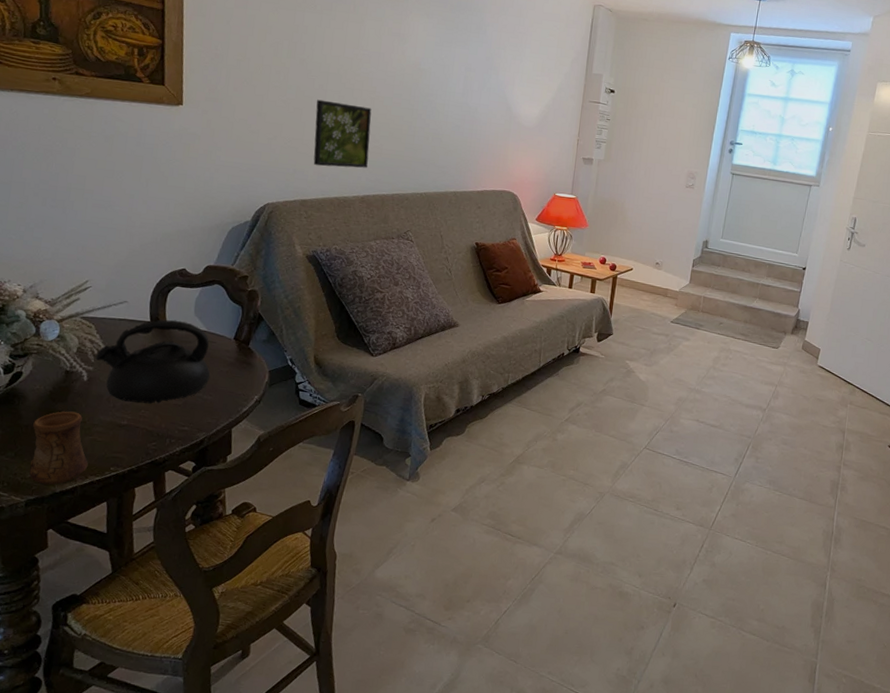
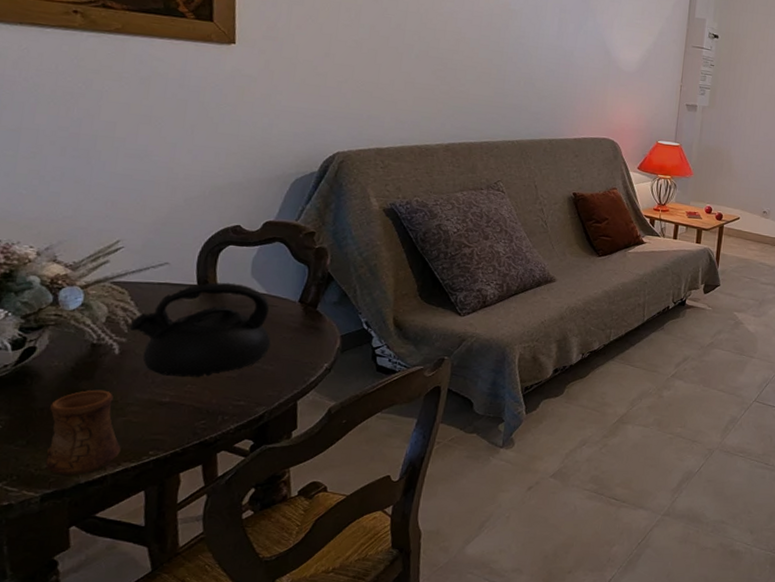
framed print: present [313,99,372,168] -> none [390,40,457,115]

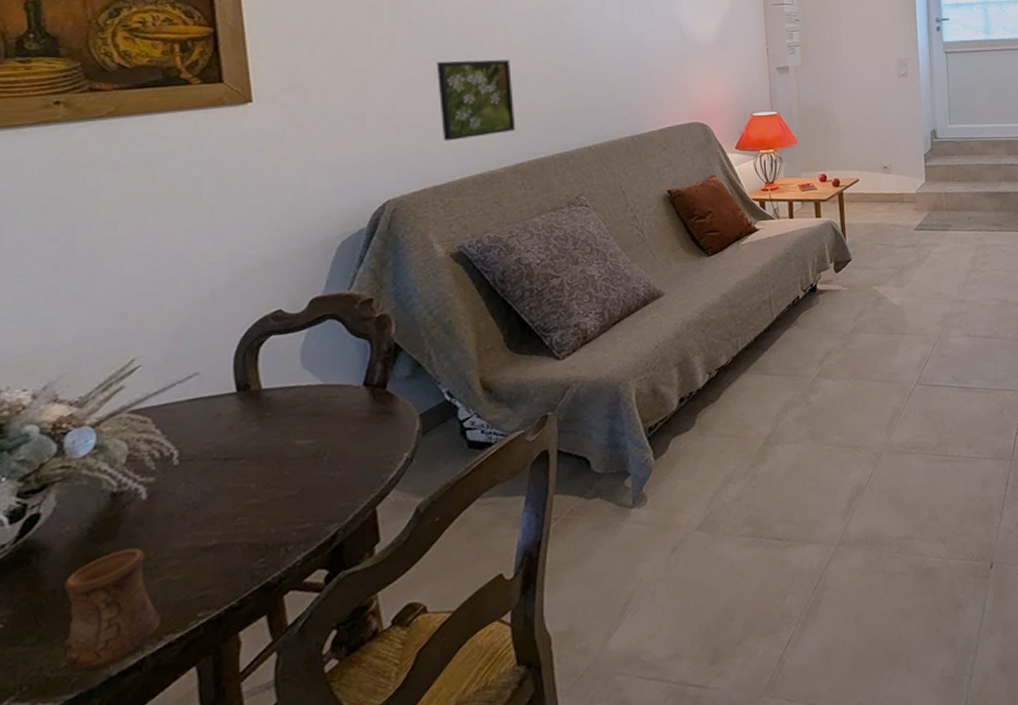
teapot: present [129,282,271,378] -> none [157,379,336,513]
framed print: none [390,40,457,115] -> present [436,59,515,142]

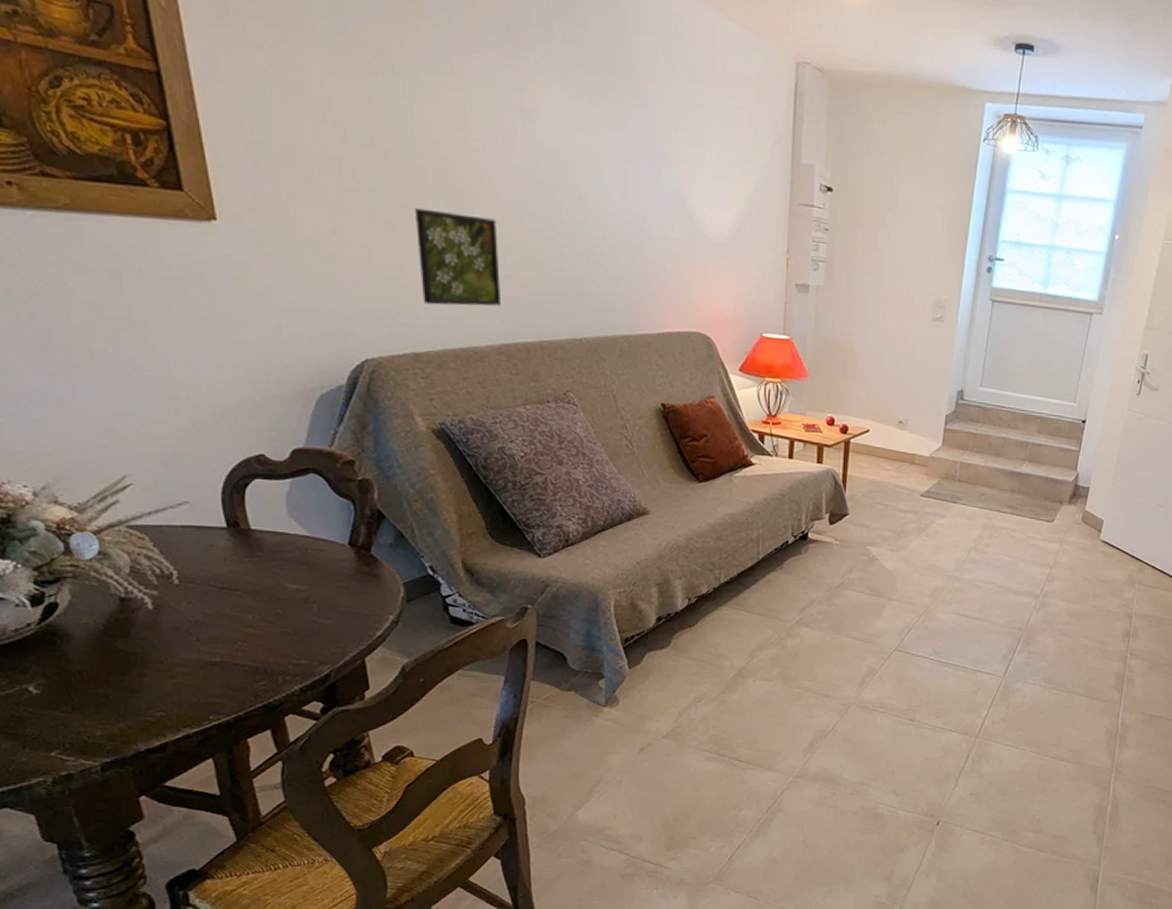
cup: present [63,548,161,672] -> none [89,649,178,743]

